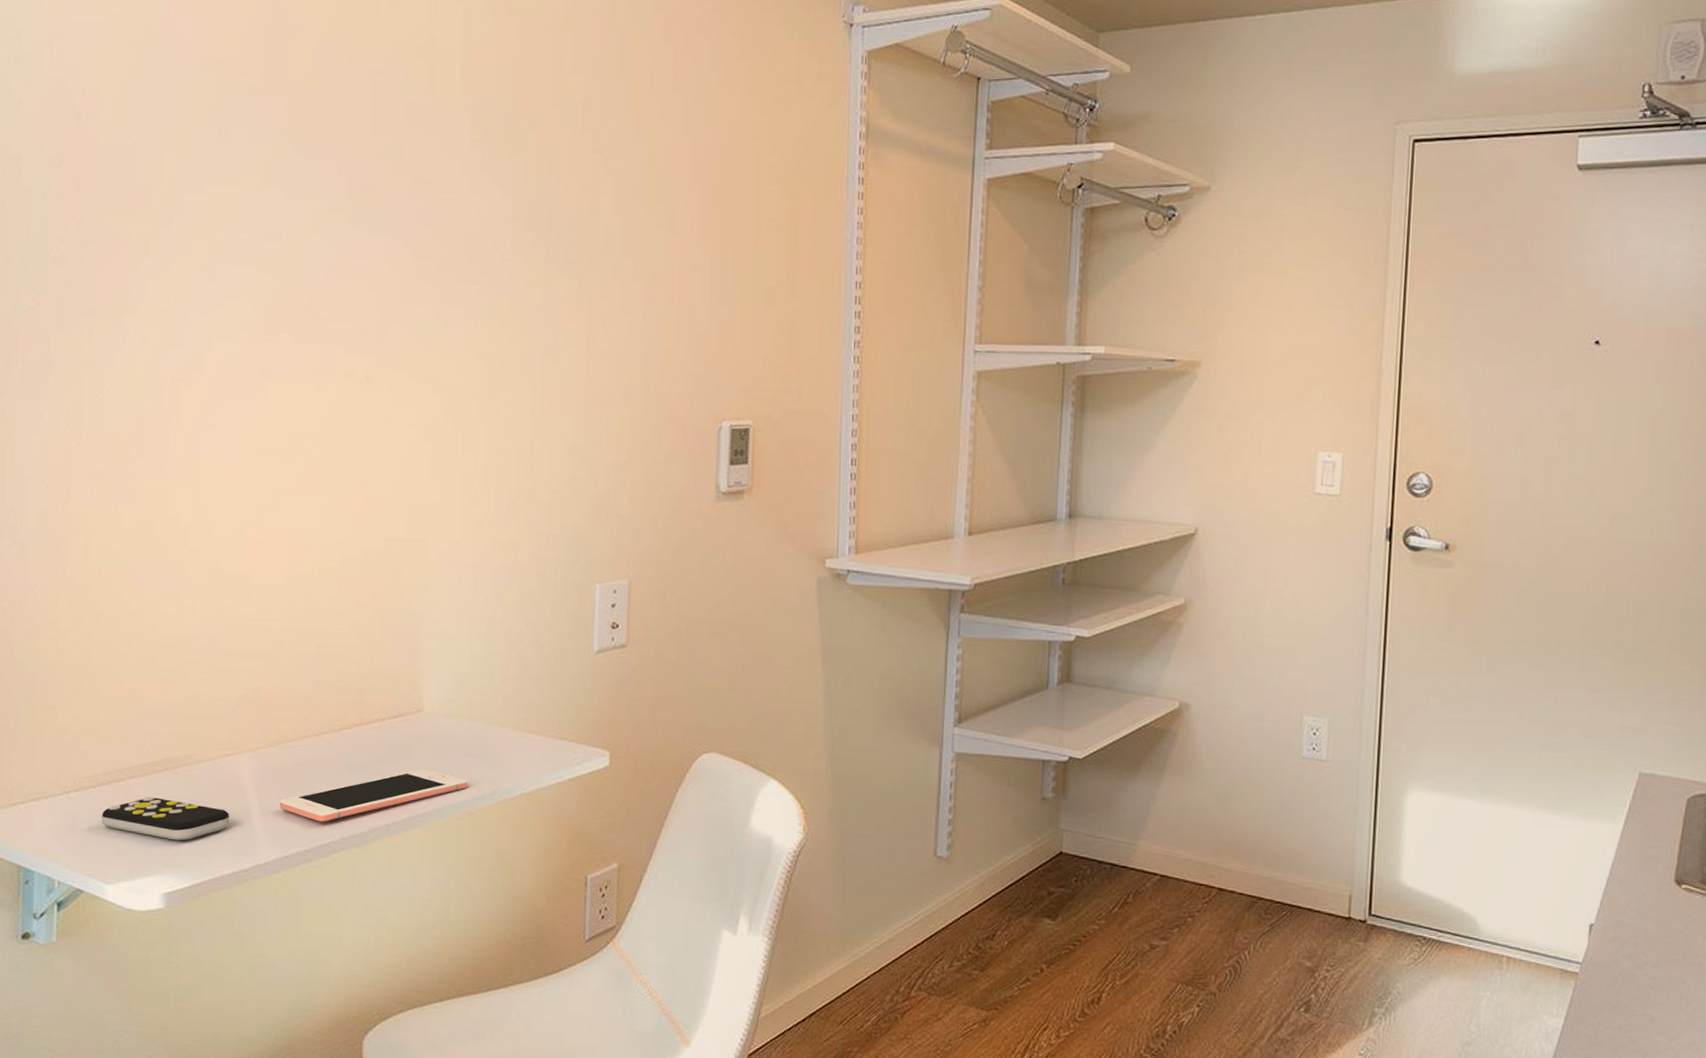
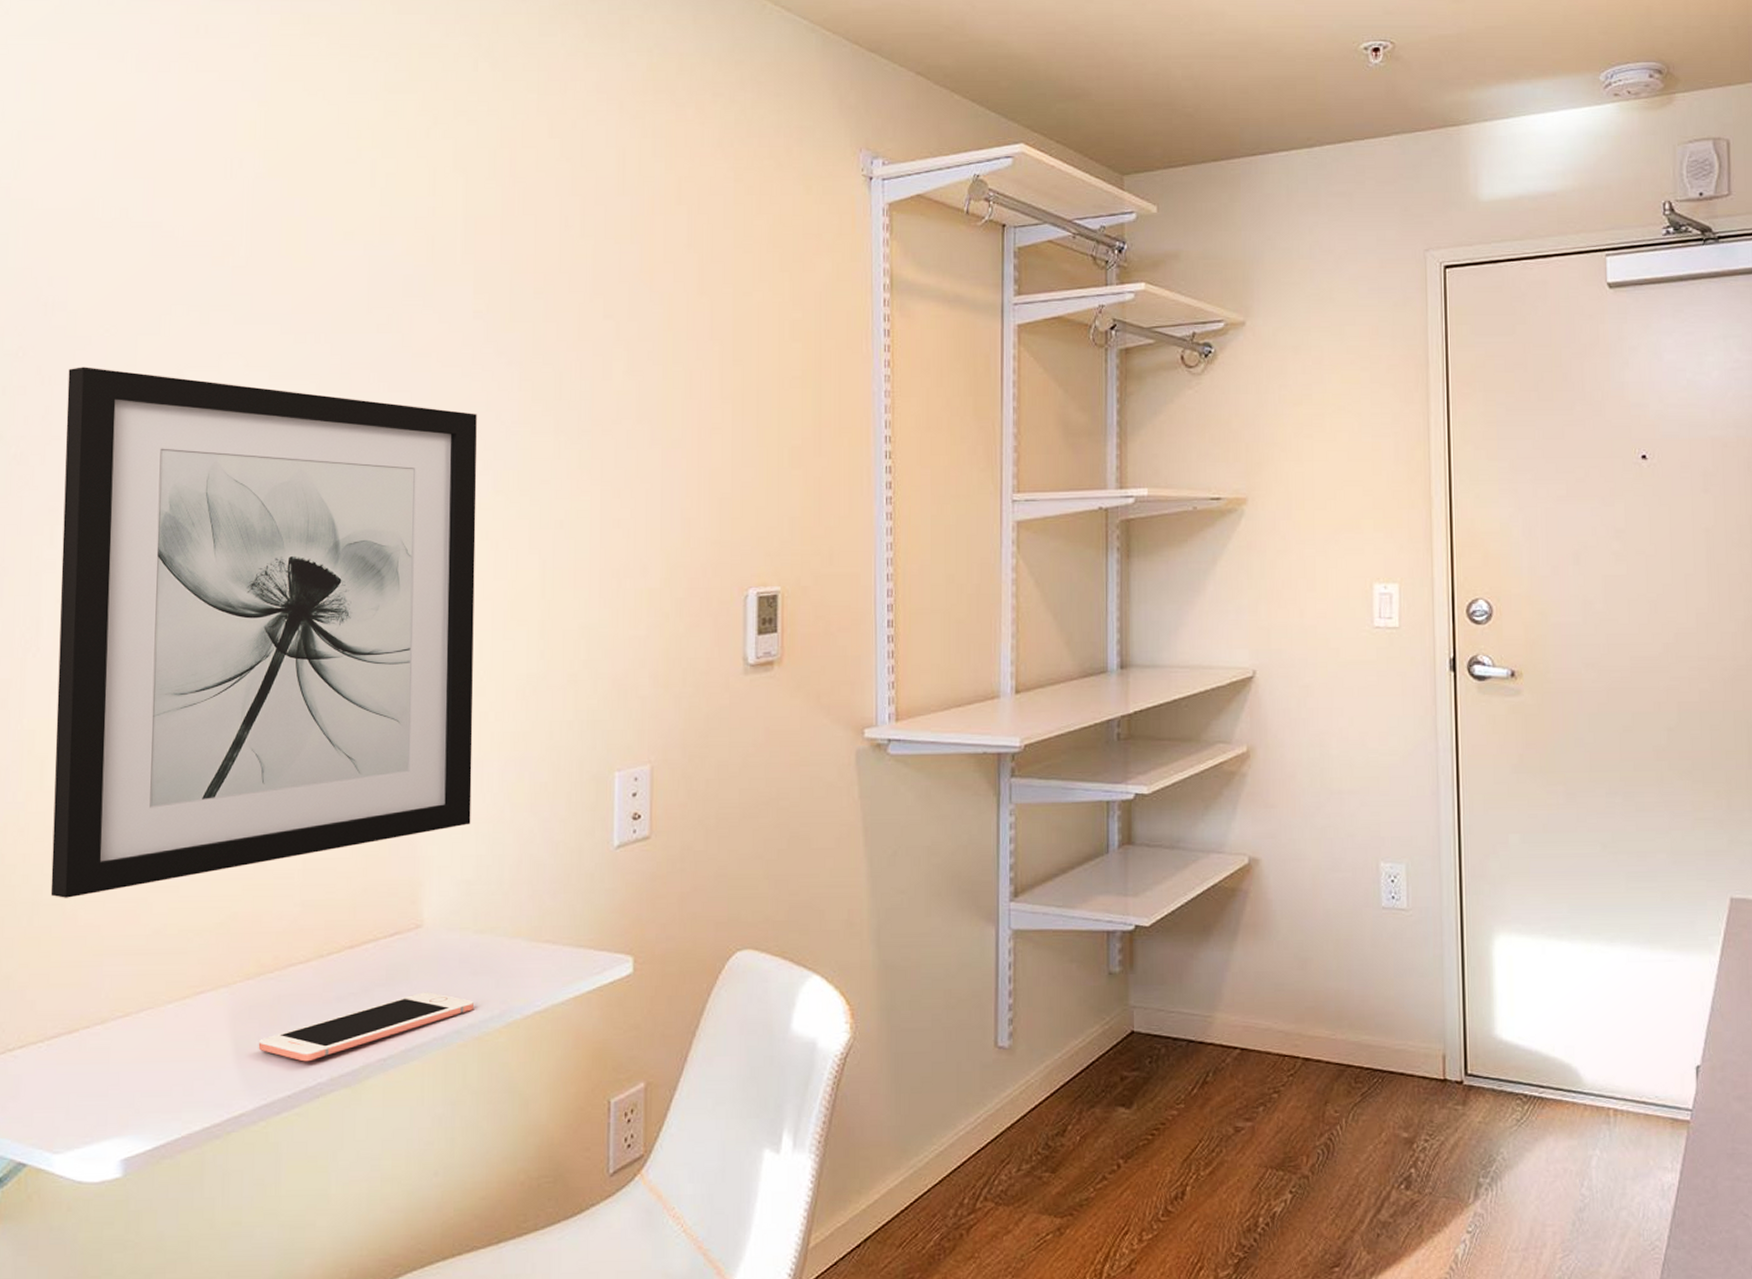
wall art: none [98,176,474,664] -> present [50,367,477,898]
remote control: present [101,796,230,841] -> none [49,1047,201,1097]

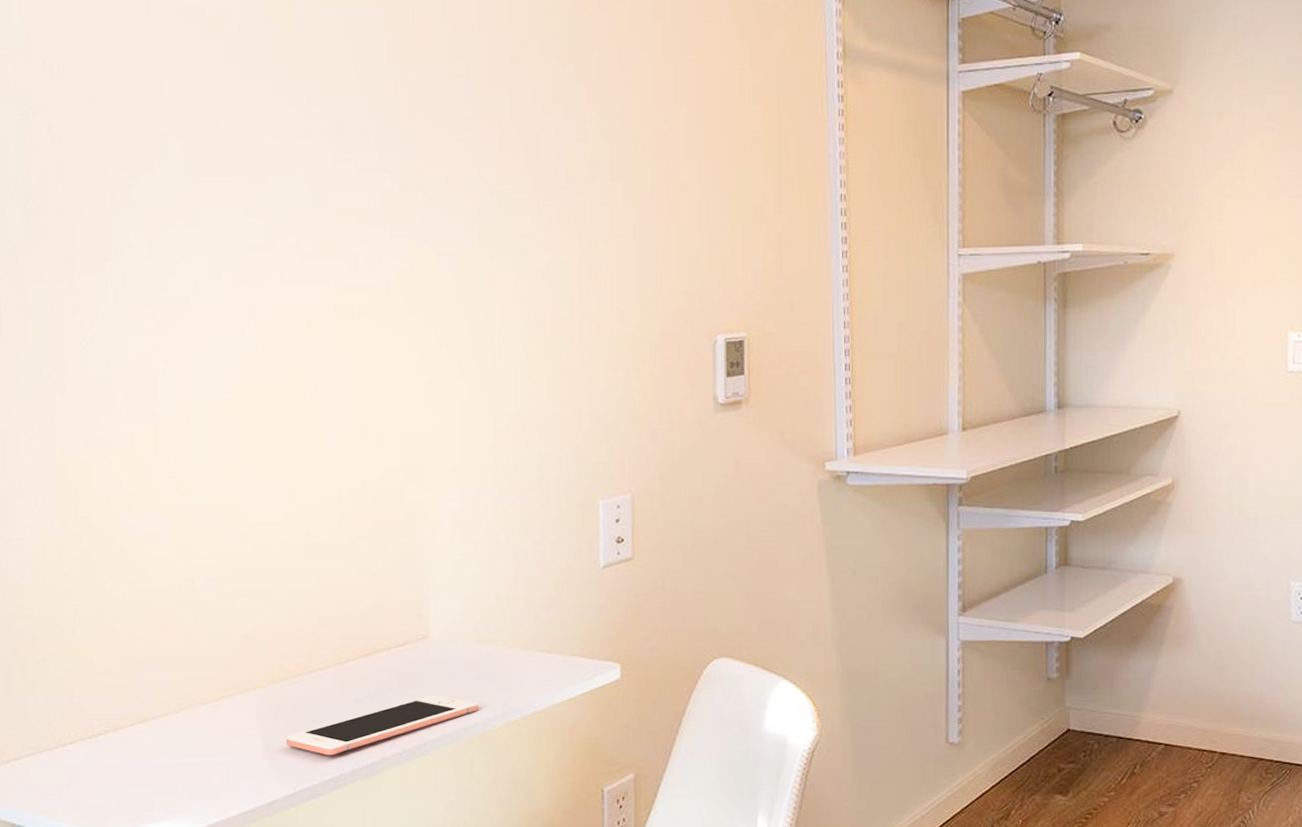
wall art: present [50,367,477,898] -> none [77,126,470,612]

